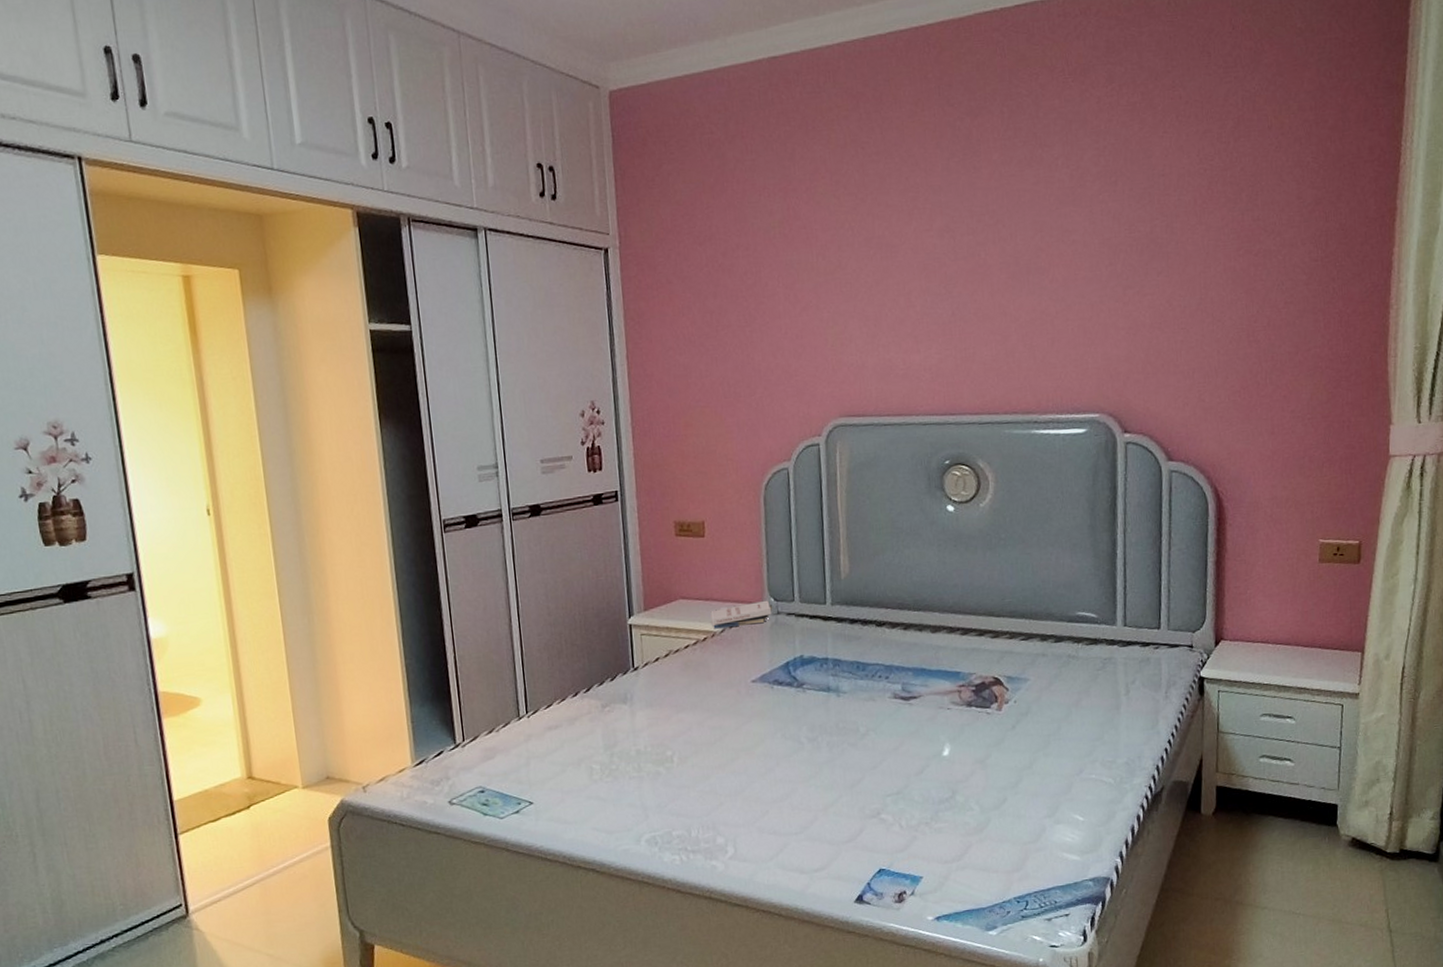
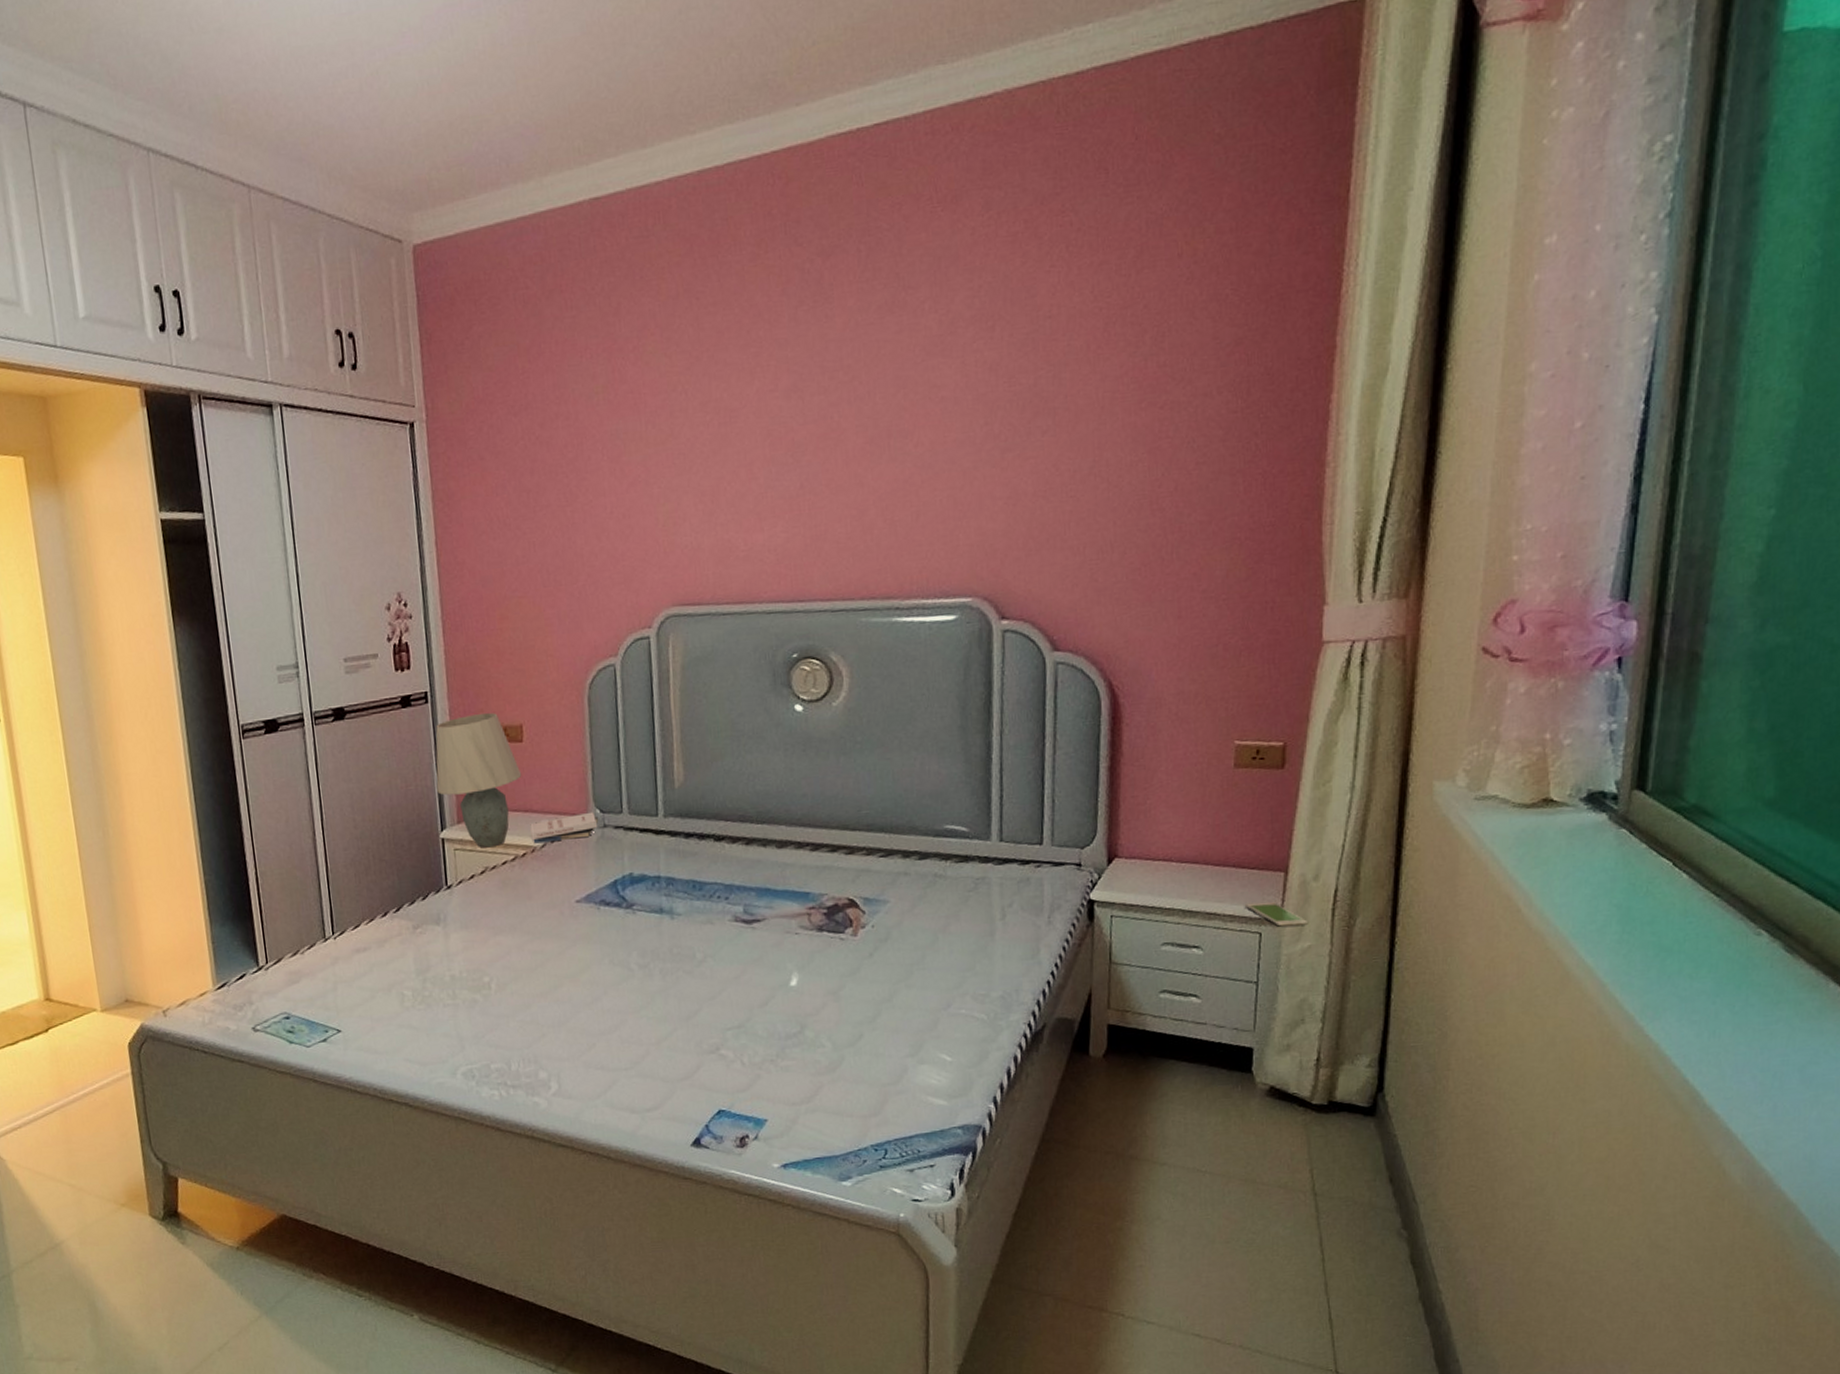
table lamp: none [625,510,704,633] -> present [435,713,522,848]
phone: none [1329,677,1382,699] -> present [1244,901,1309,927]

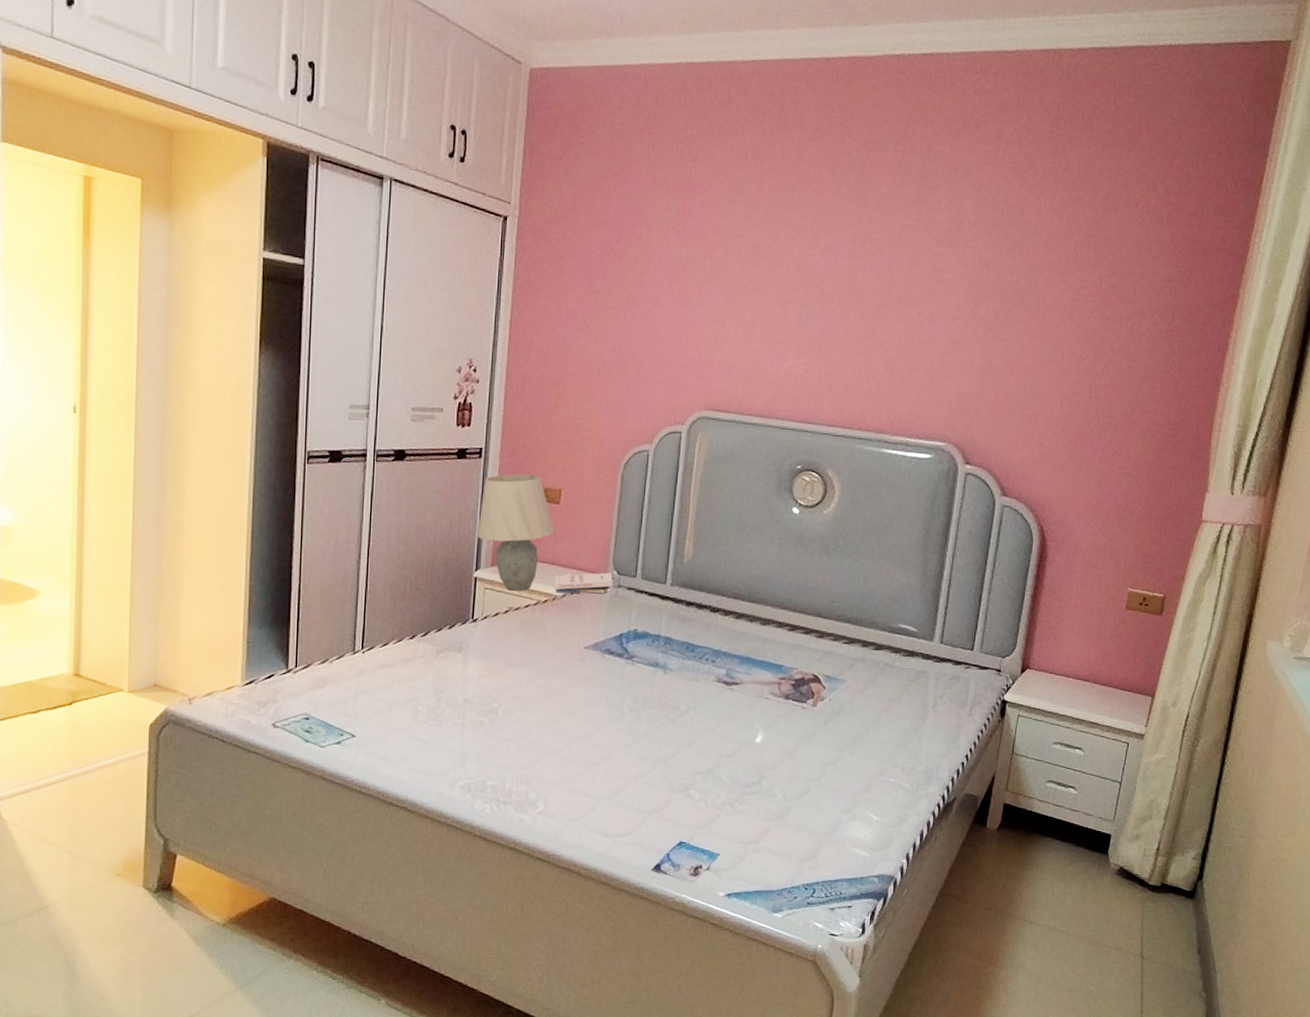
phone: present [1244,901,1309,927] -> none [1119,718,1165,742]

